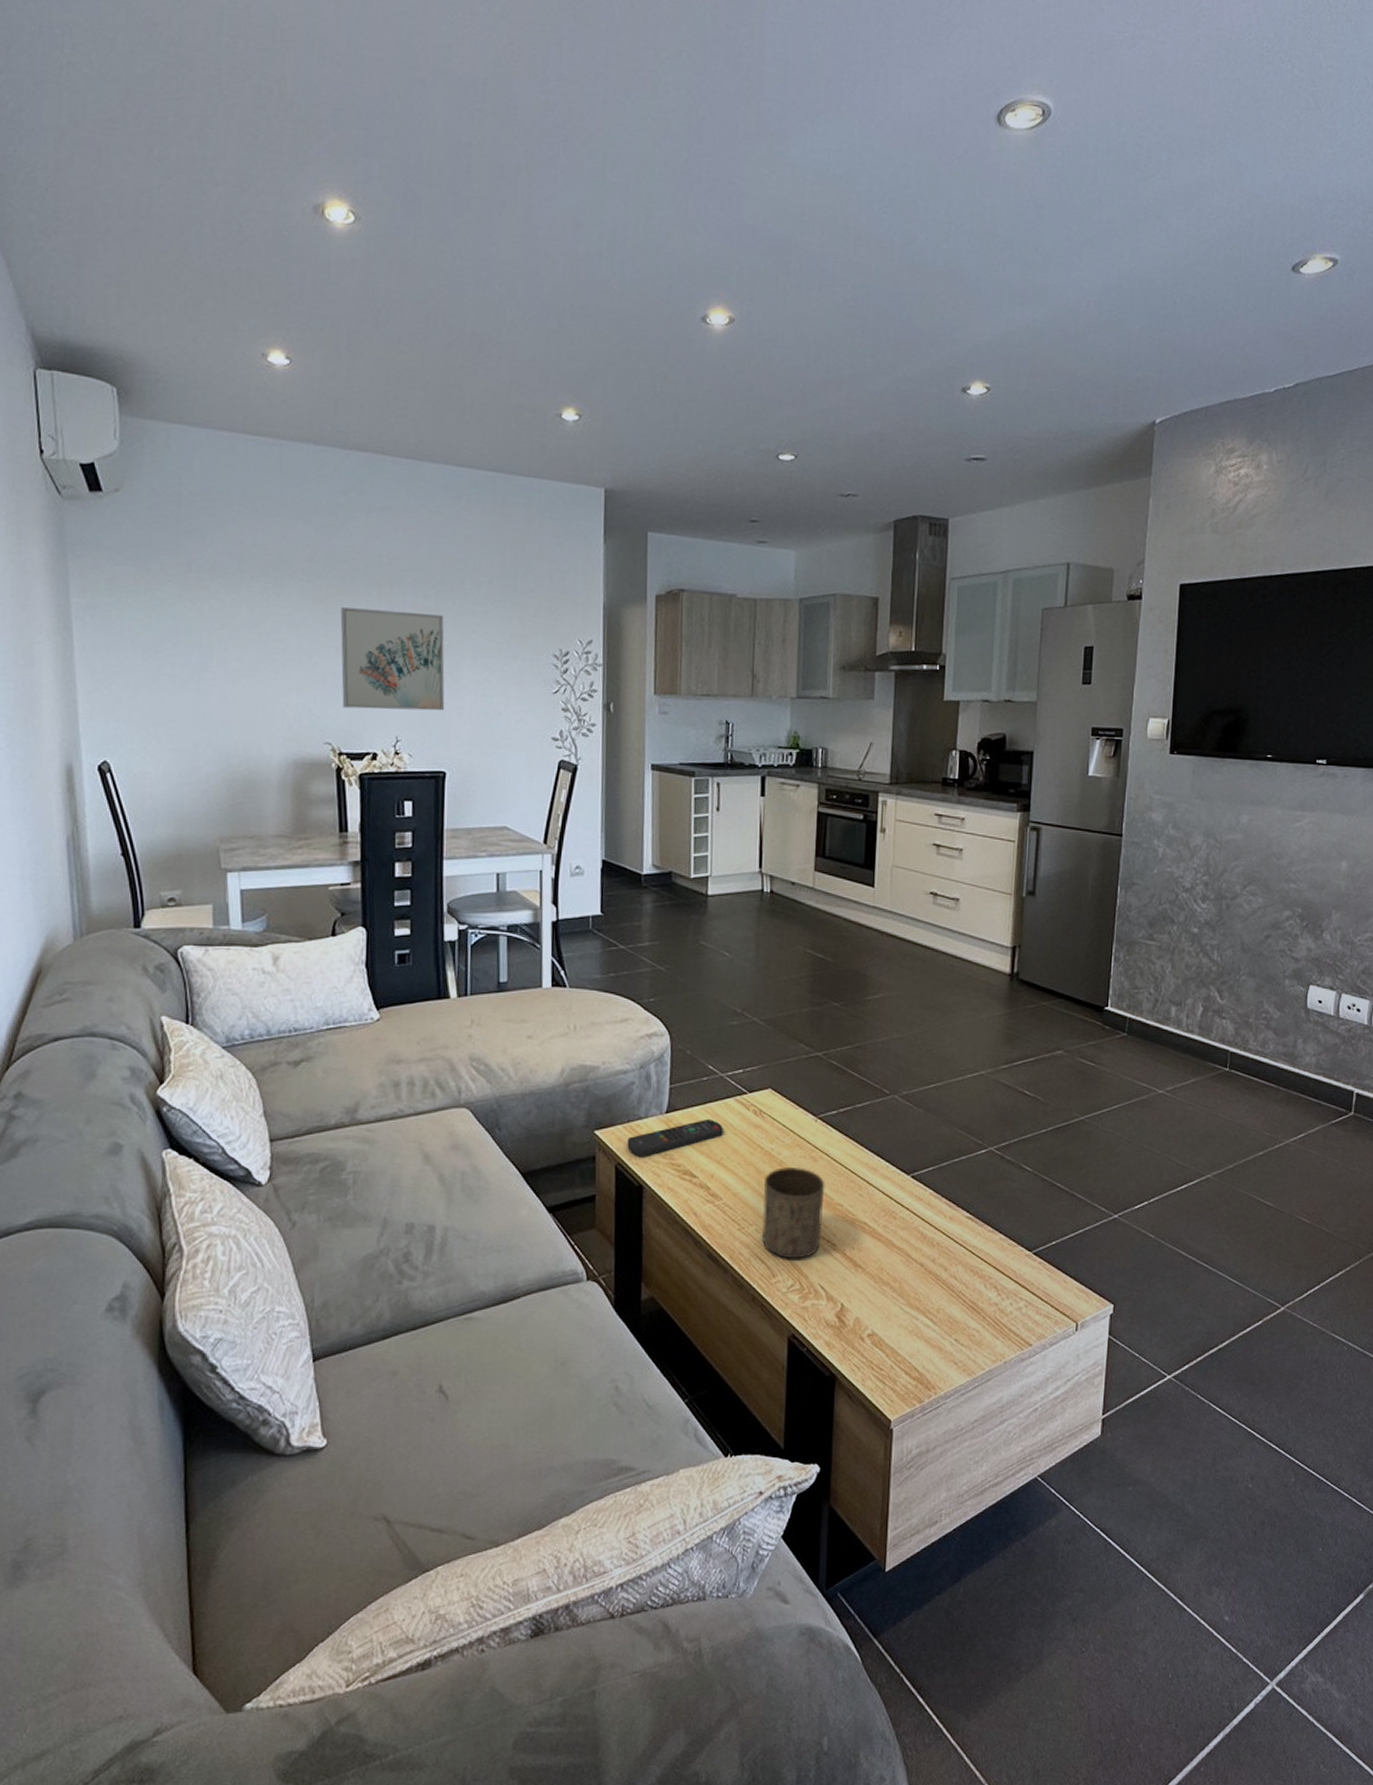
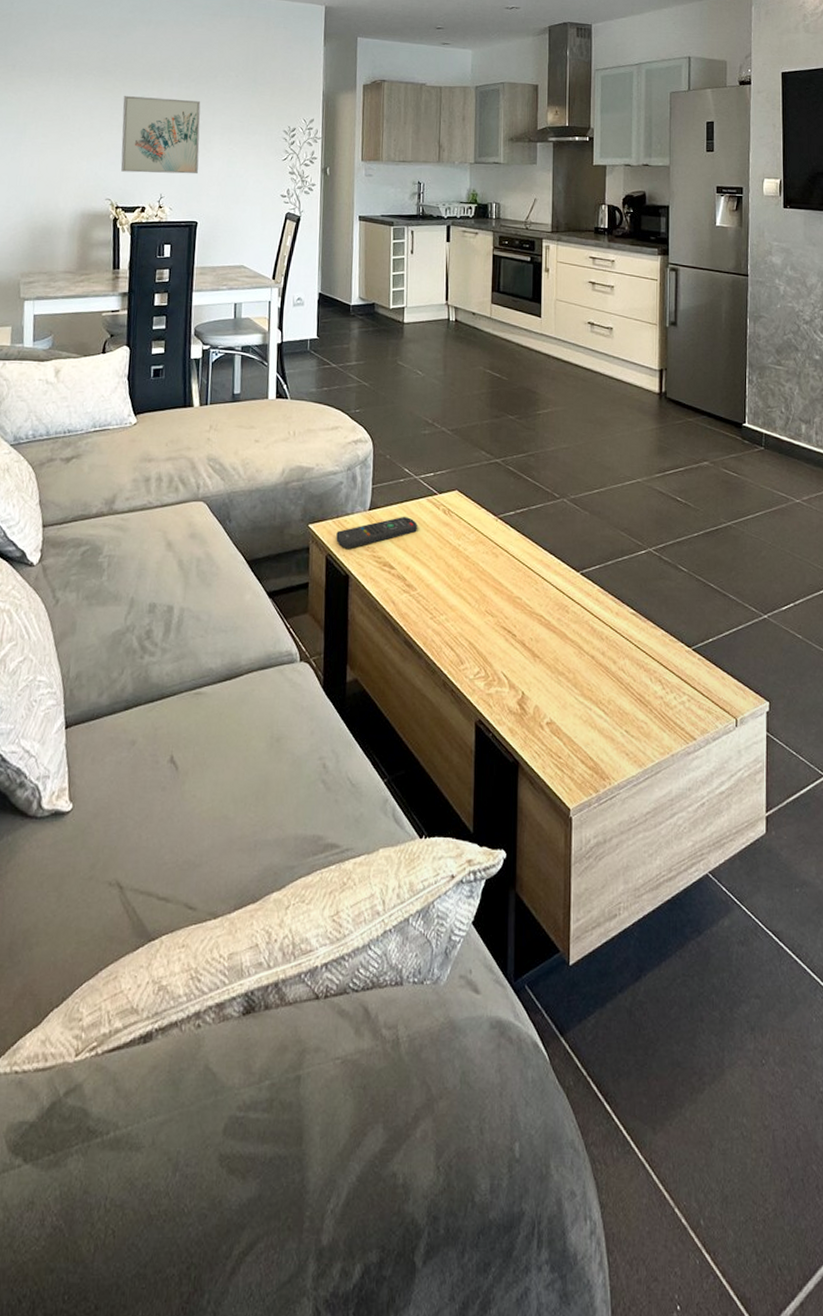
cup: present [761,1167,825,1259] -> none [450,562,506,648]

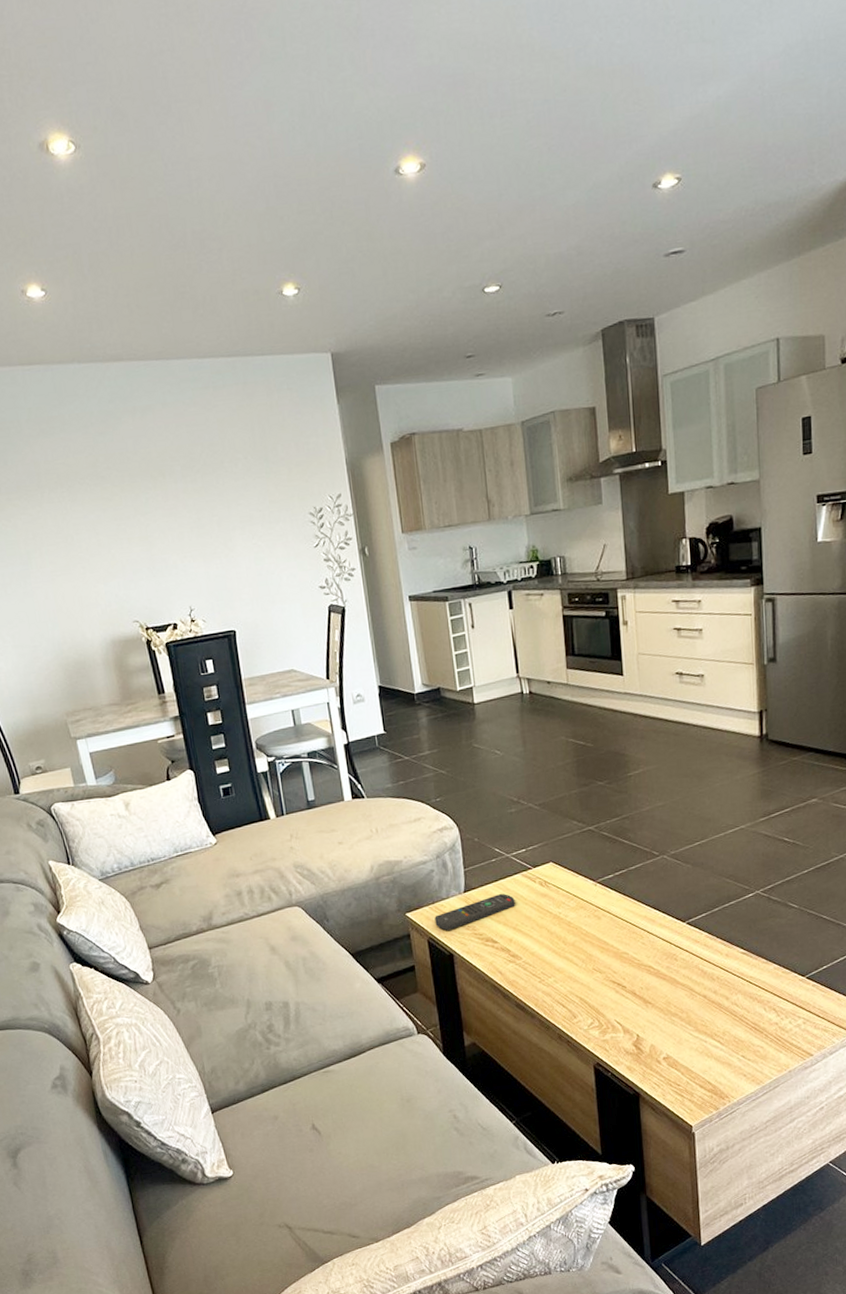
wall art: present [120,96,201,174] -> none [125,495,226,589]

